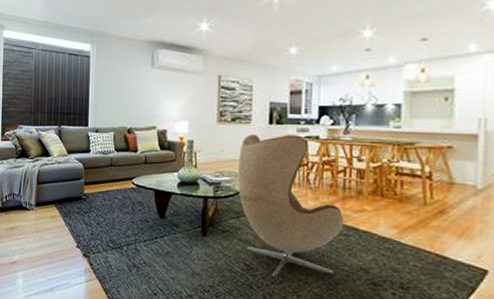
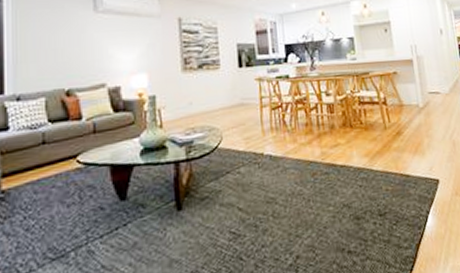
armchair: present [238,133,345,278] -> none [210,76,323,240]

